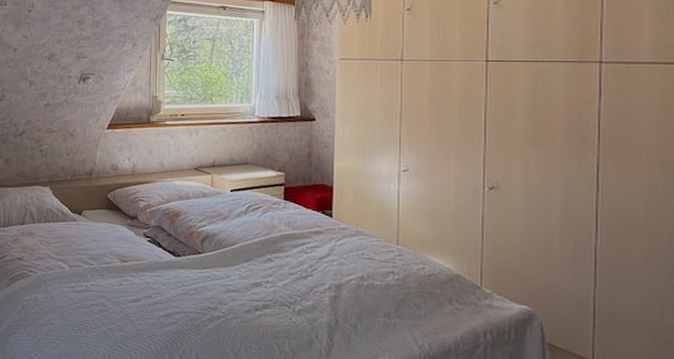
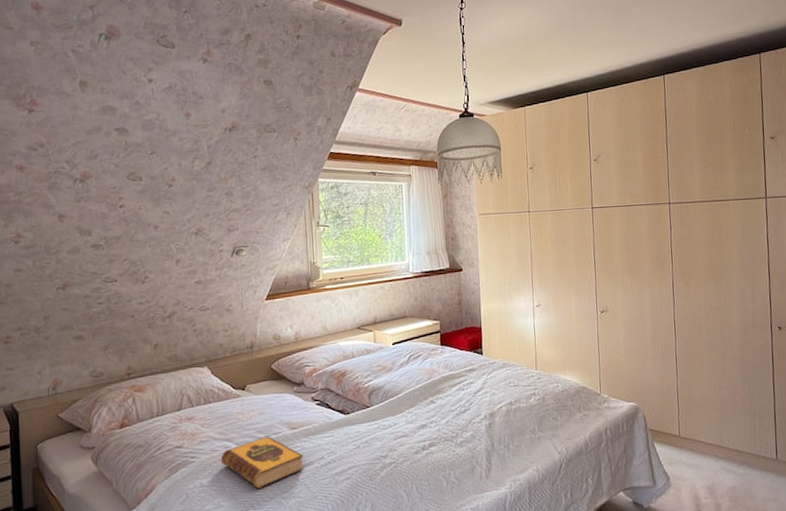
hardback book: none [54,263,131,315] -> present [220,435,304,489]

